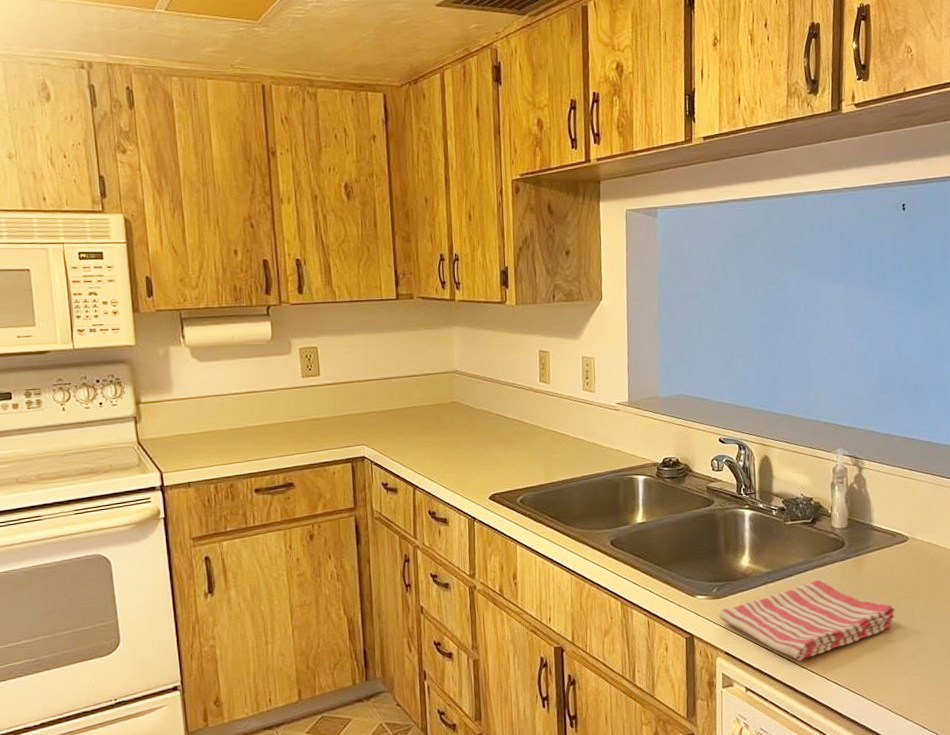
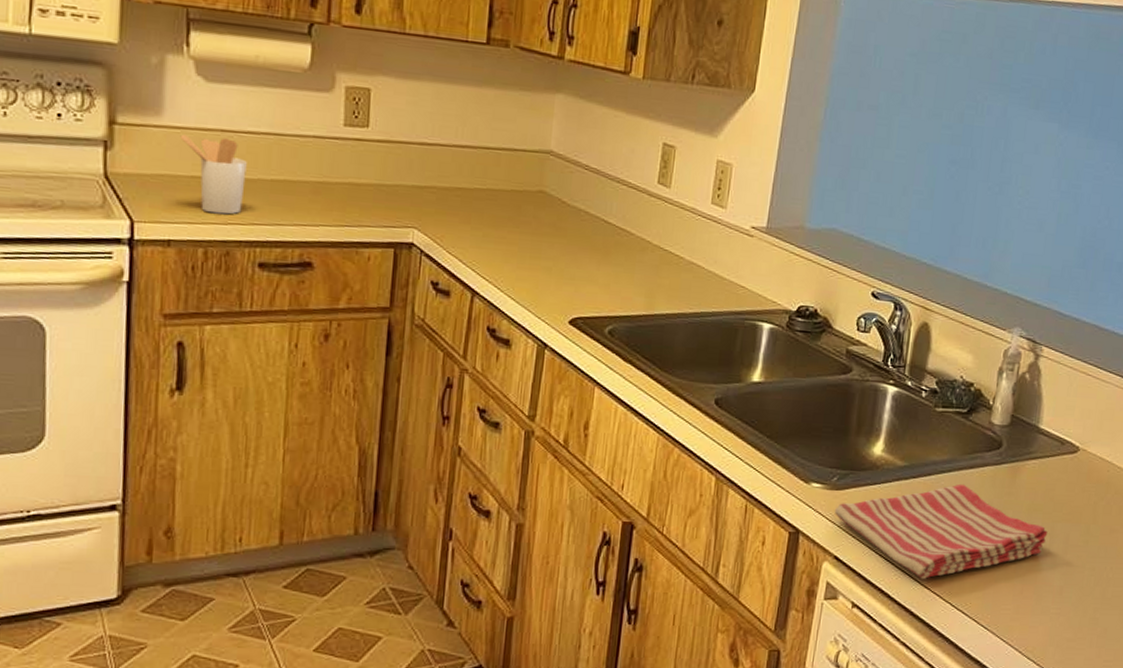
utensil holder: none [187,401,238,458] -> present [180,134,247,215]

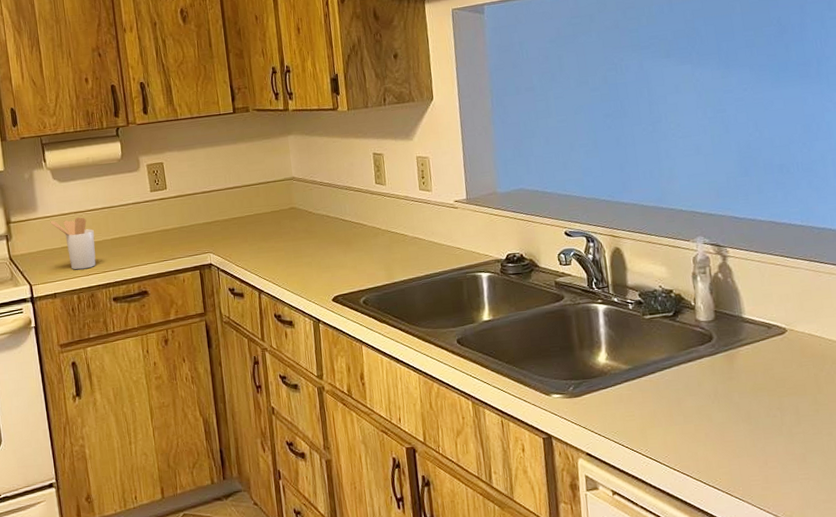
dish towel: present [834,484,1048,579] -> none [577,376,777,463]

